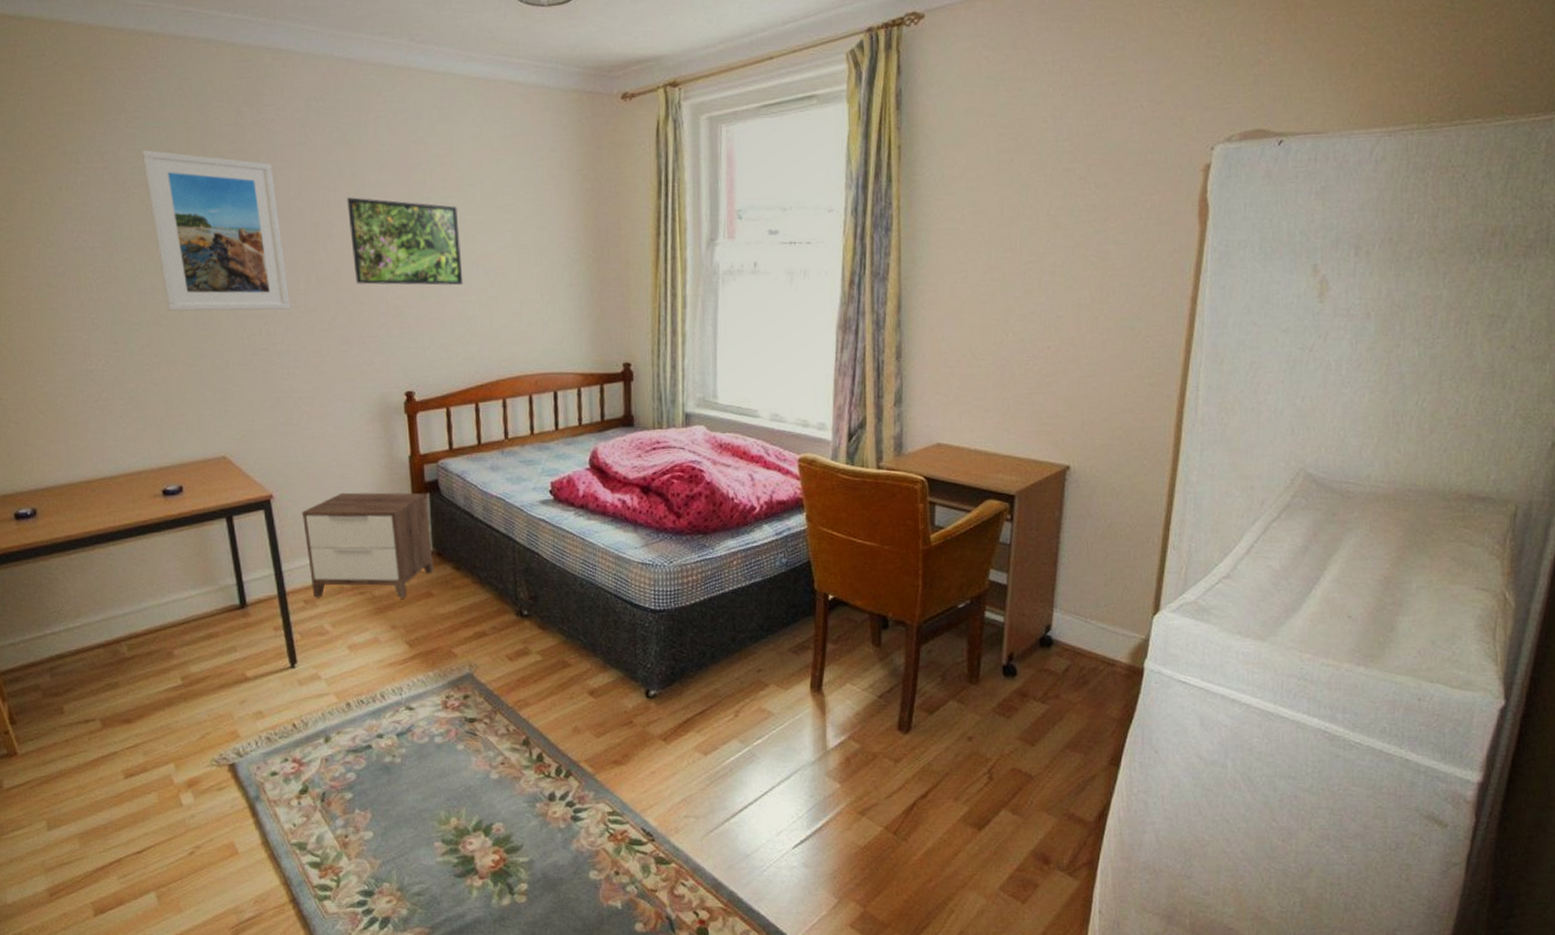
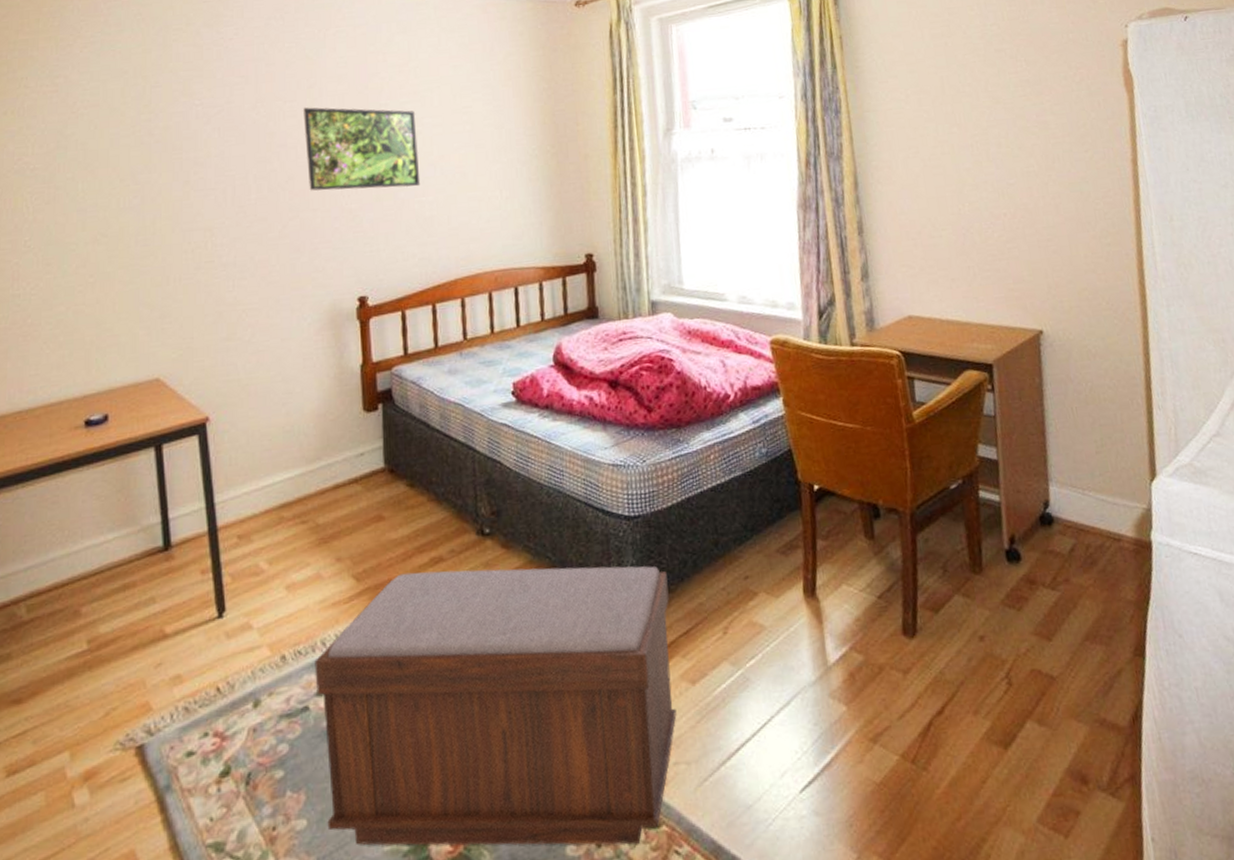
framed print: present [142,150,291,312] -> none [95,72,240,229]
nightstand: present [301,492,434,599] -> none [240,404,385,532]
bench: none [375,643,689,875] -> present [314,566,677,846]

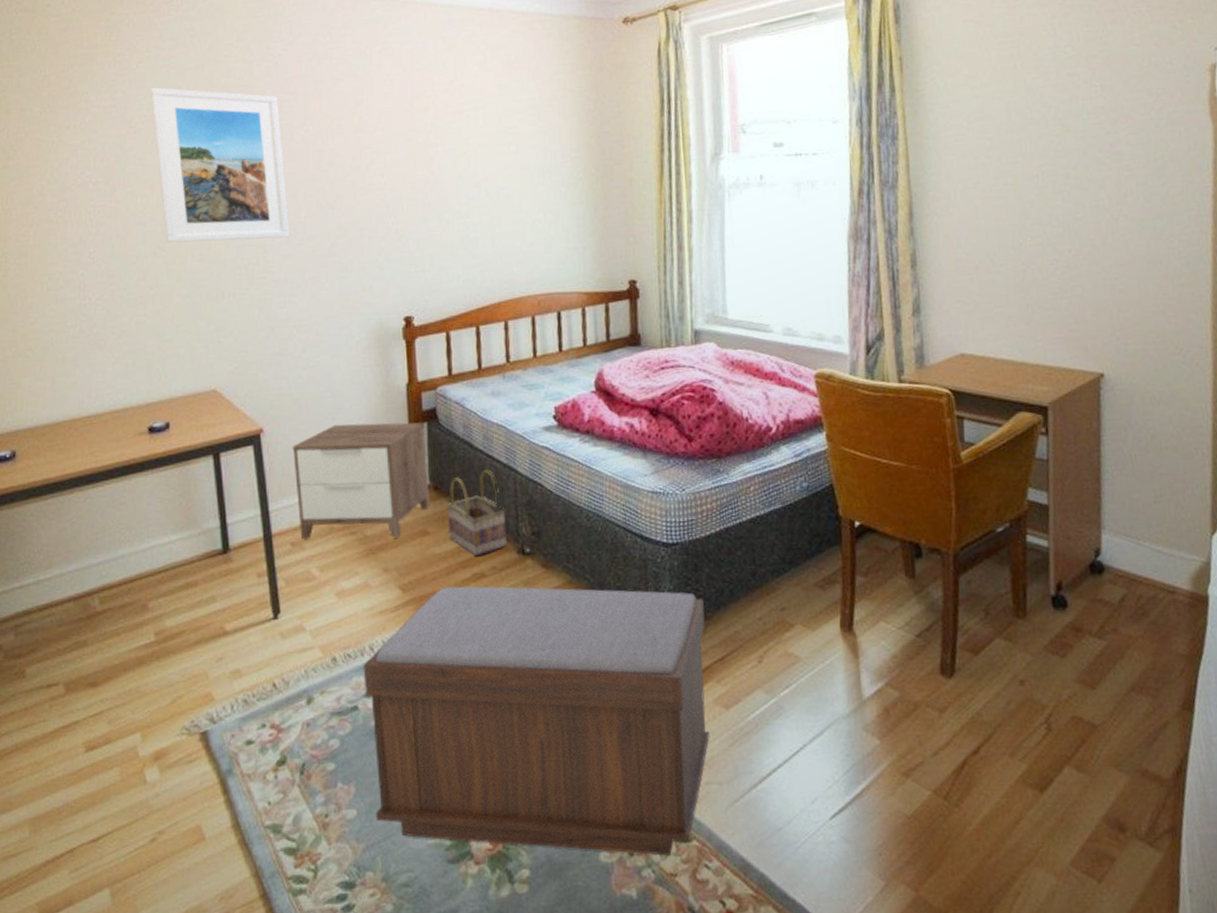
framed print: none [95,72,240,229] -> present [151,87,290,243]
nightstand: none [240,404,385,532] -> present [292,422,430,540]
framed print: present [303,107,421,191] -> none [351,125,465,210]
basket: none [402,448,467,540] -> present [446,468,508,557]

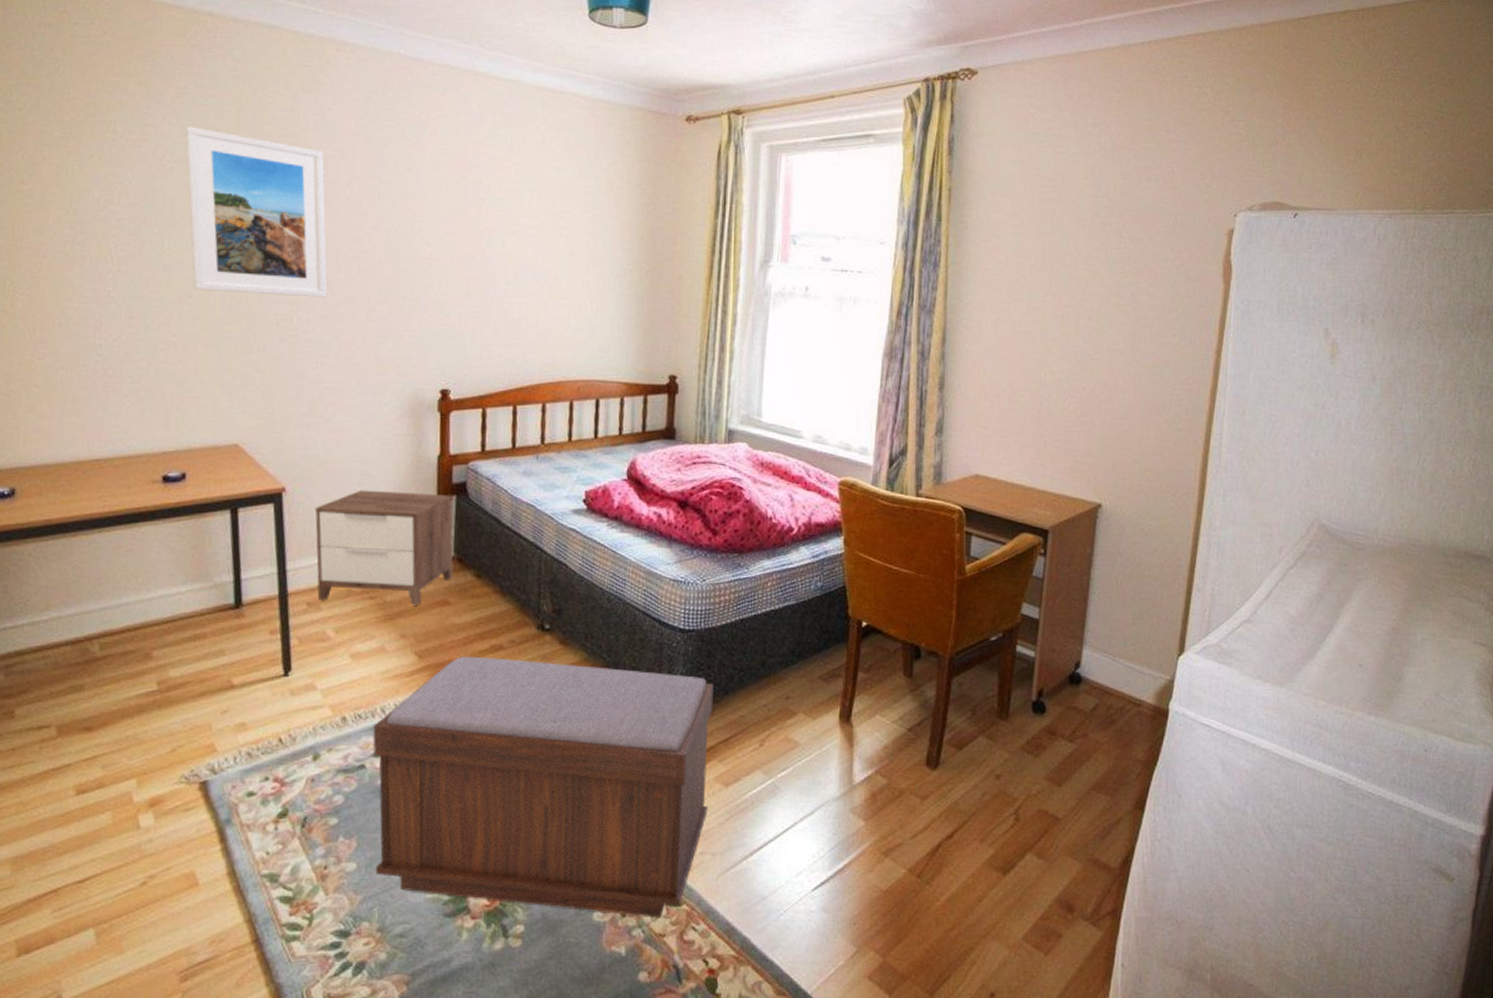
basket: present [446,468,508,557] -> none [469,545,528,629]

